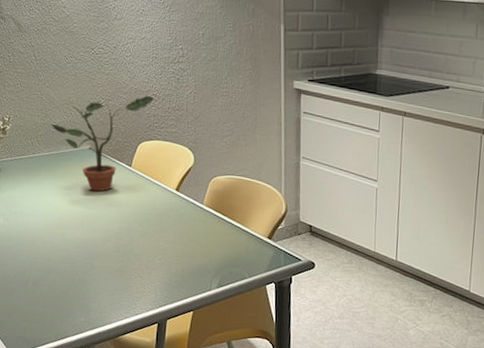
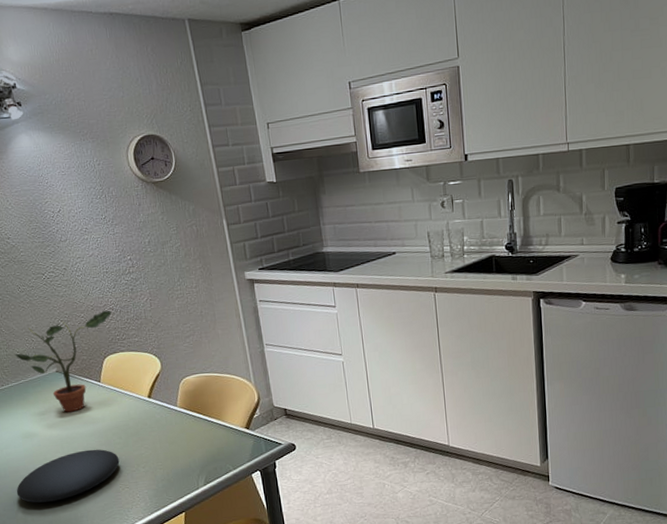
plate: none [30,232,137,278] -> present [16,449,120,503]

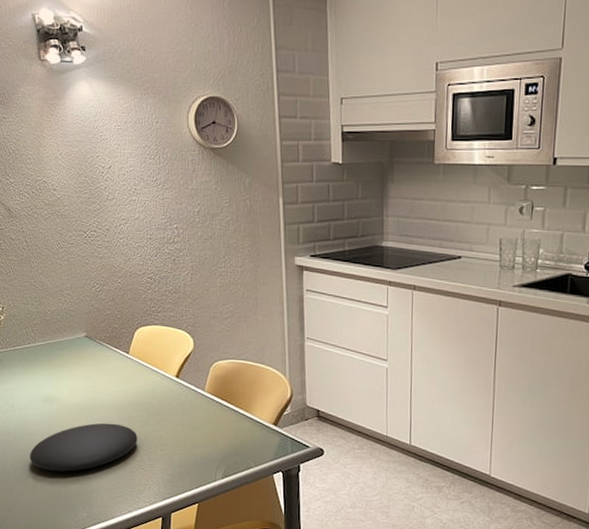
potted plant: present [15,310,112,412] -> none [46,278,150,381]

